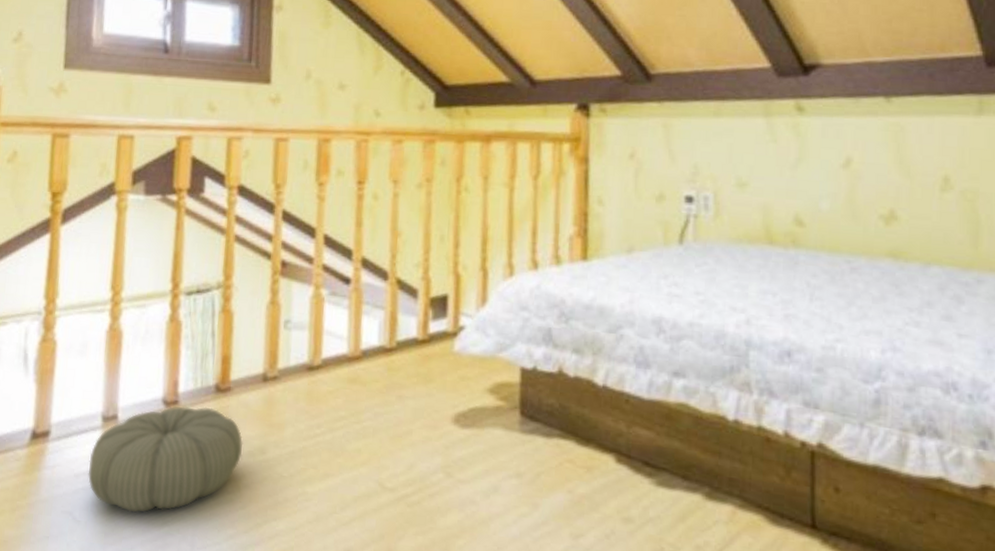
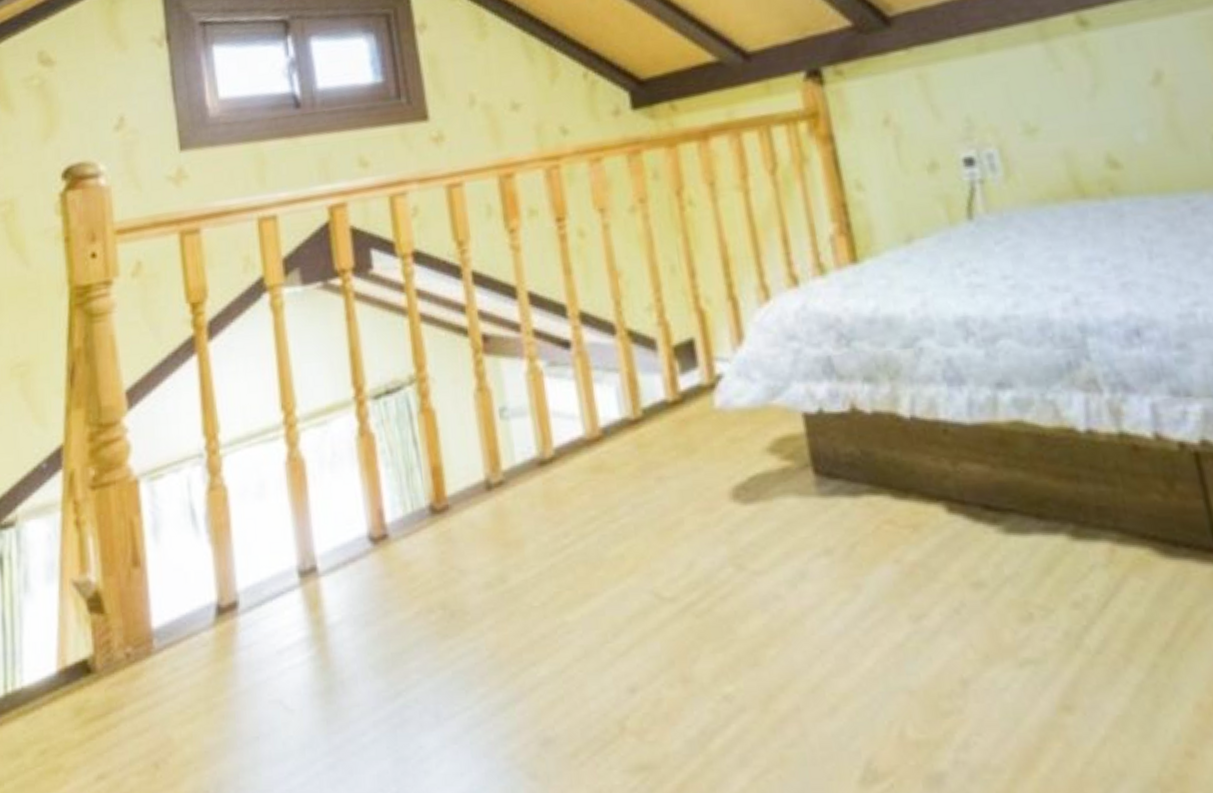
pouf: present [87,405,244,513] -> none [291,535,479,687]

